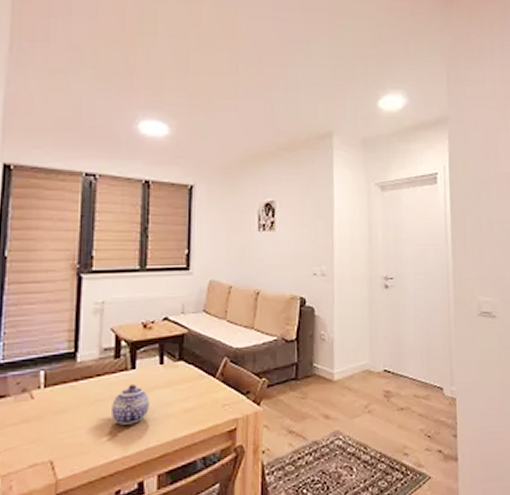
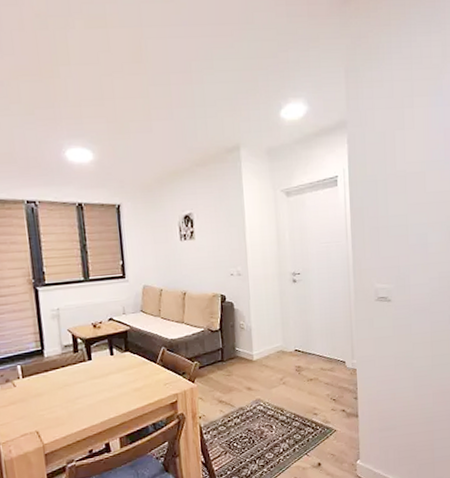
teapot: present [112,384,149,425] -> none [77,372,107,403]

